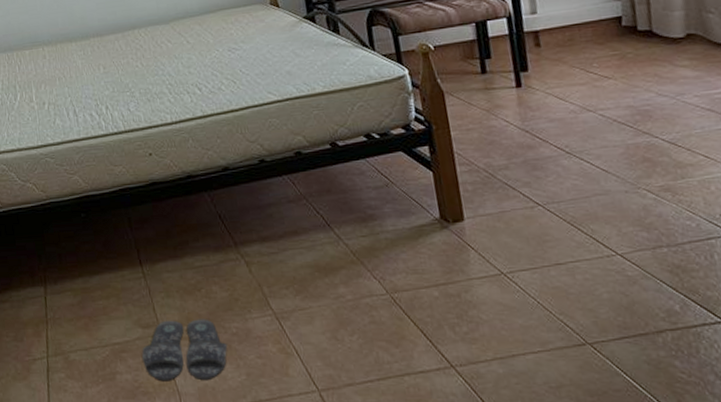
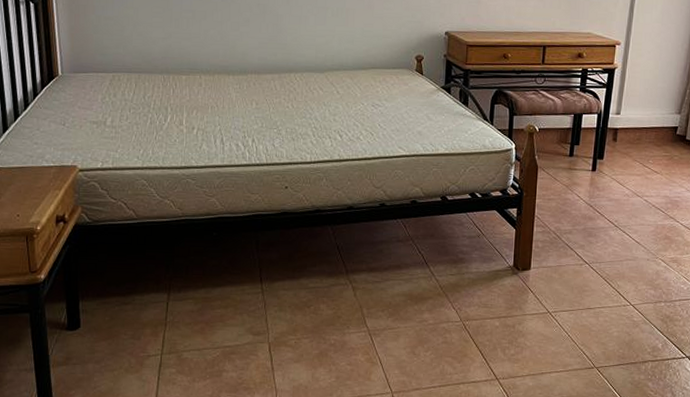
slippers: present [142,319,228,382] -> none [249,330,324,381]

